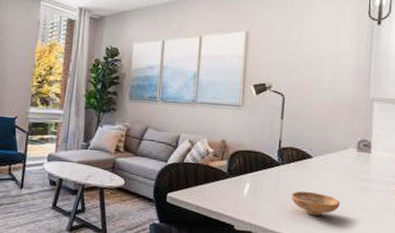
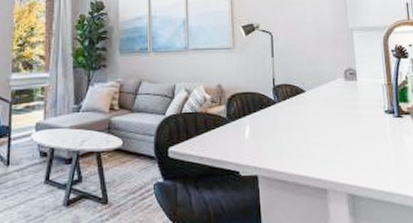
bowl: present [291,191,340,216] -> none [290,125,337,150]

